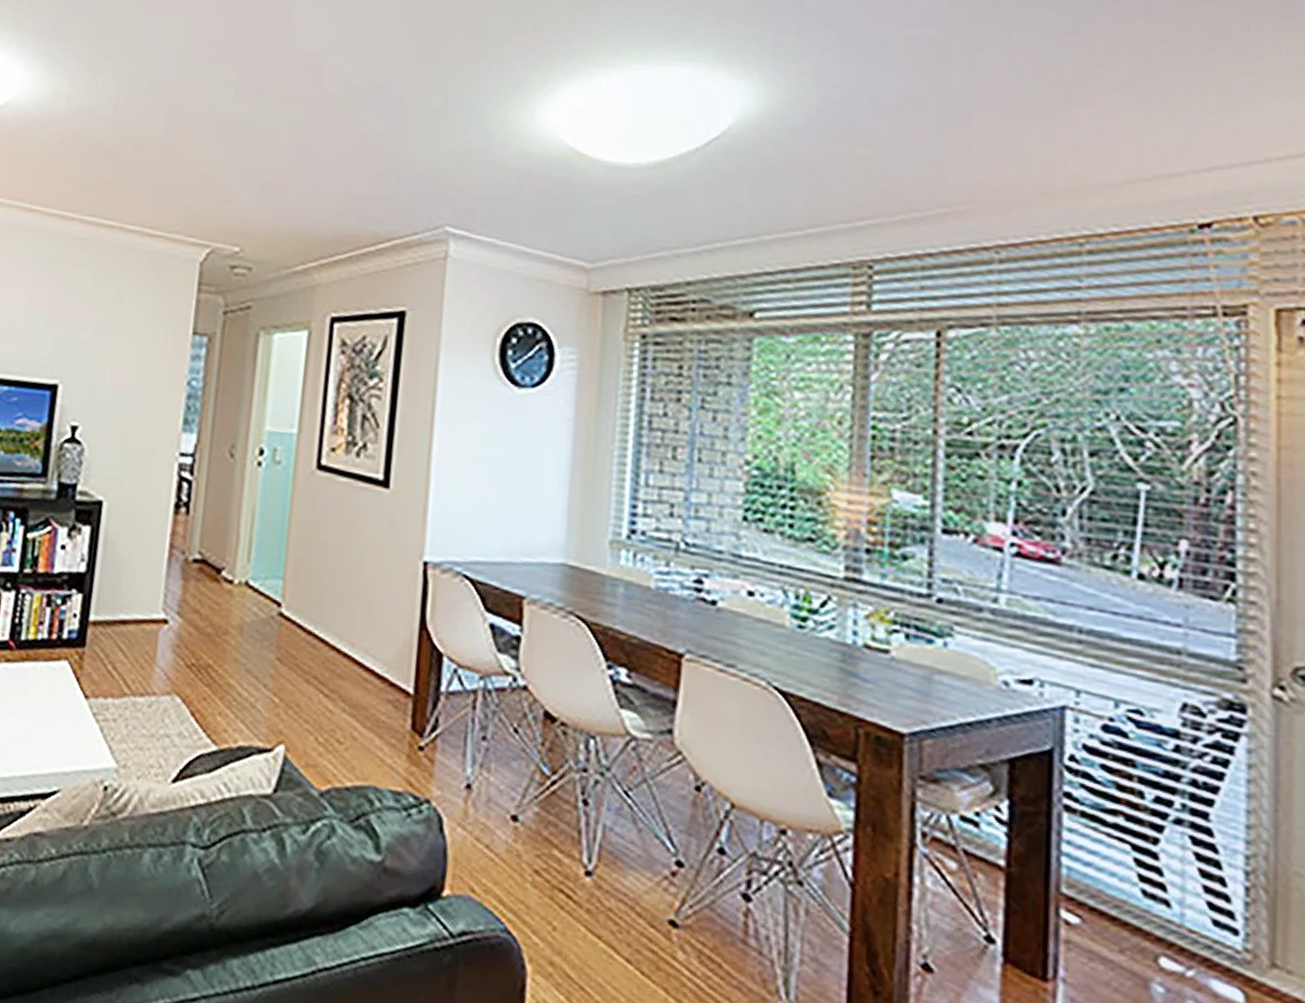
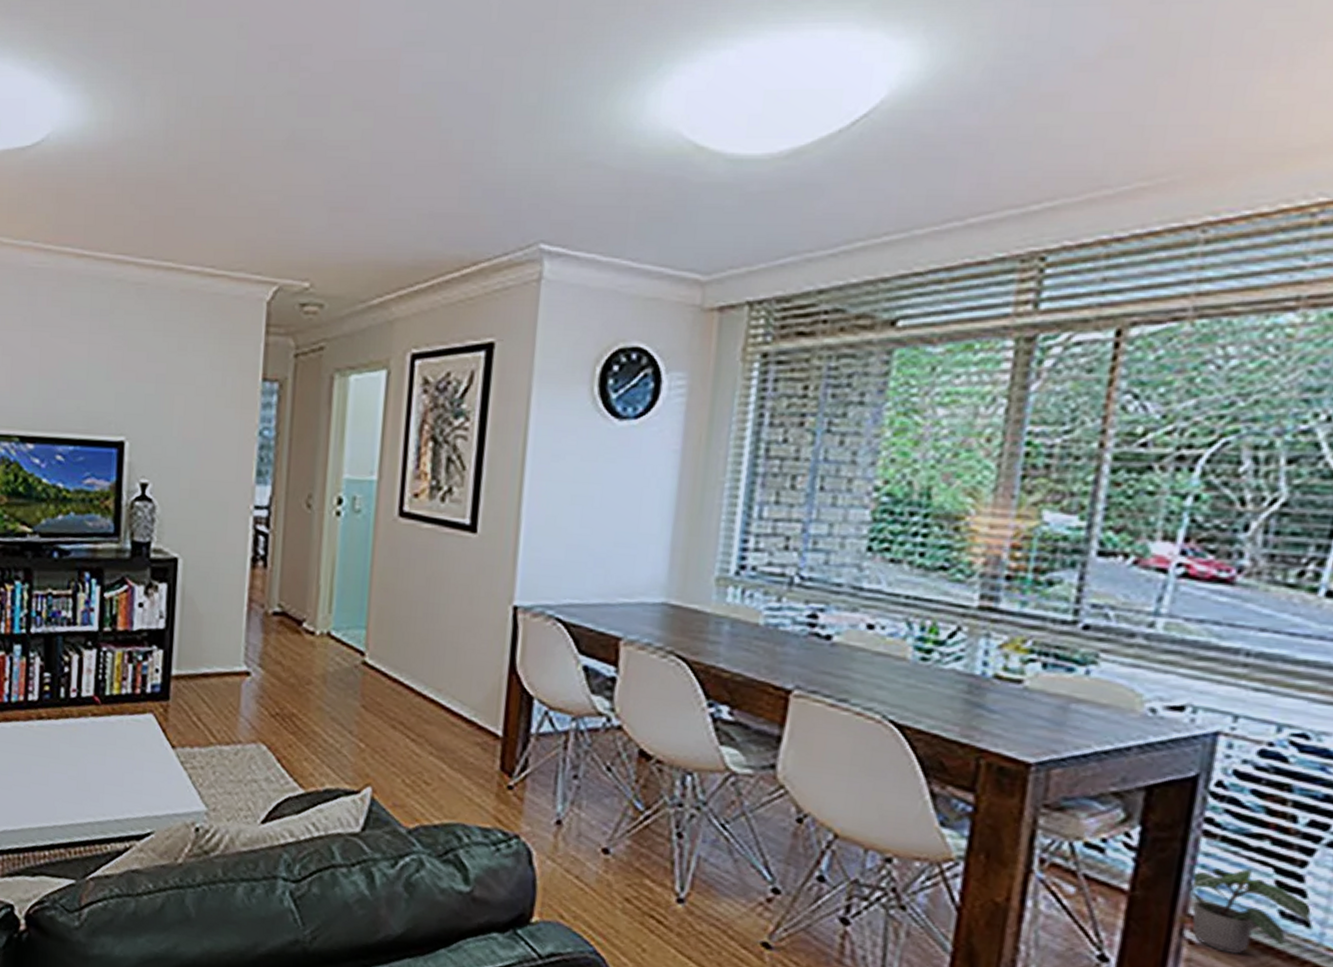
potted plant: none [1059,844,1171,936] -> present [1189,868,1311,954]

